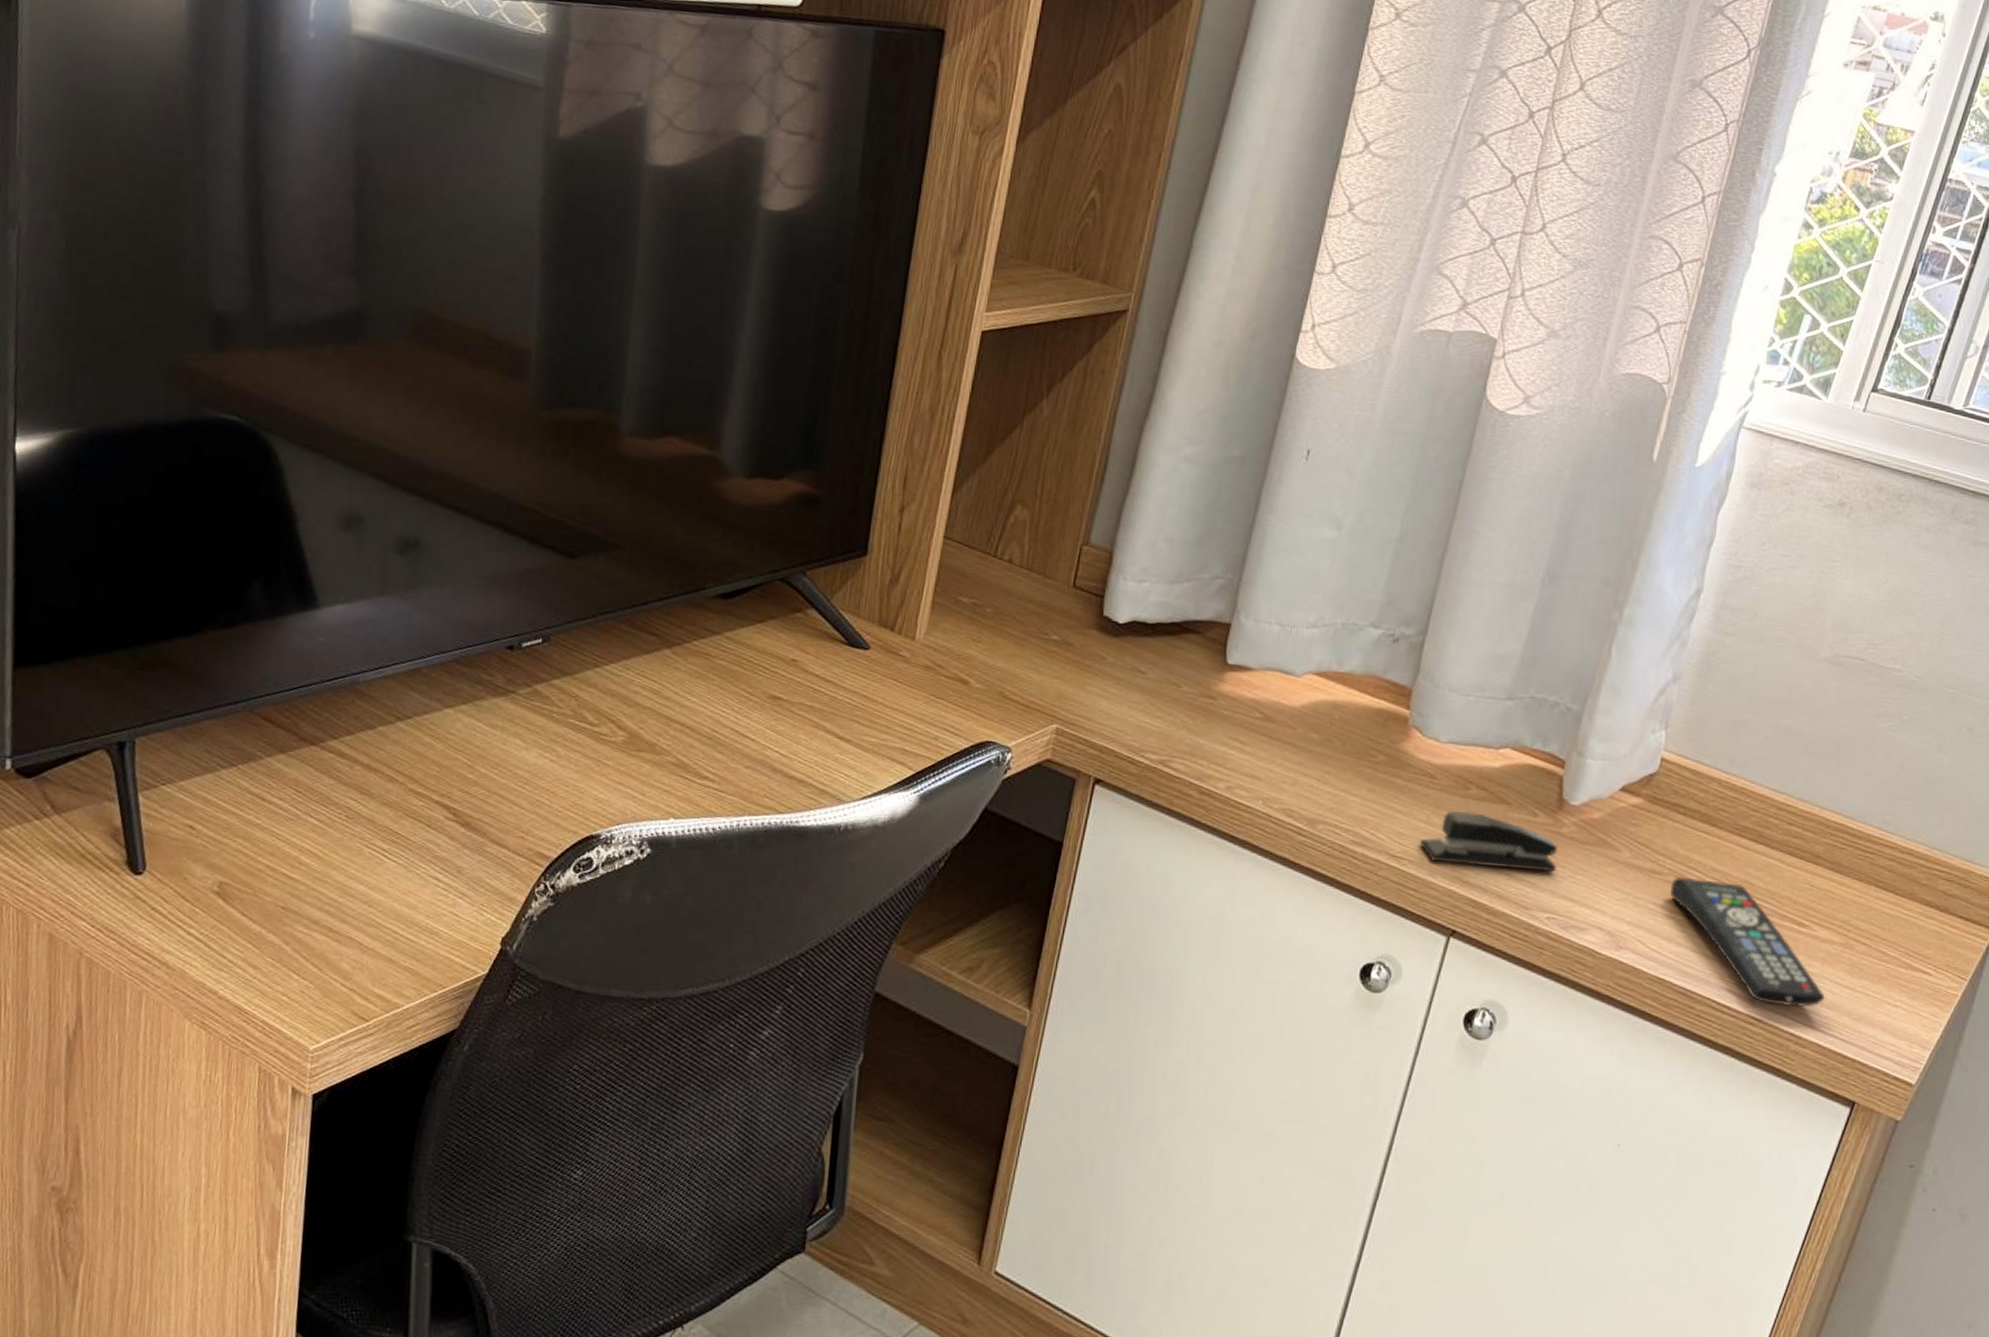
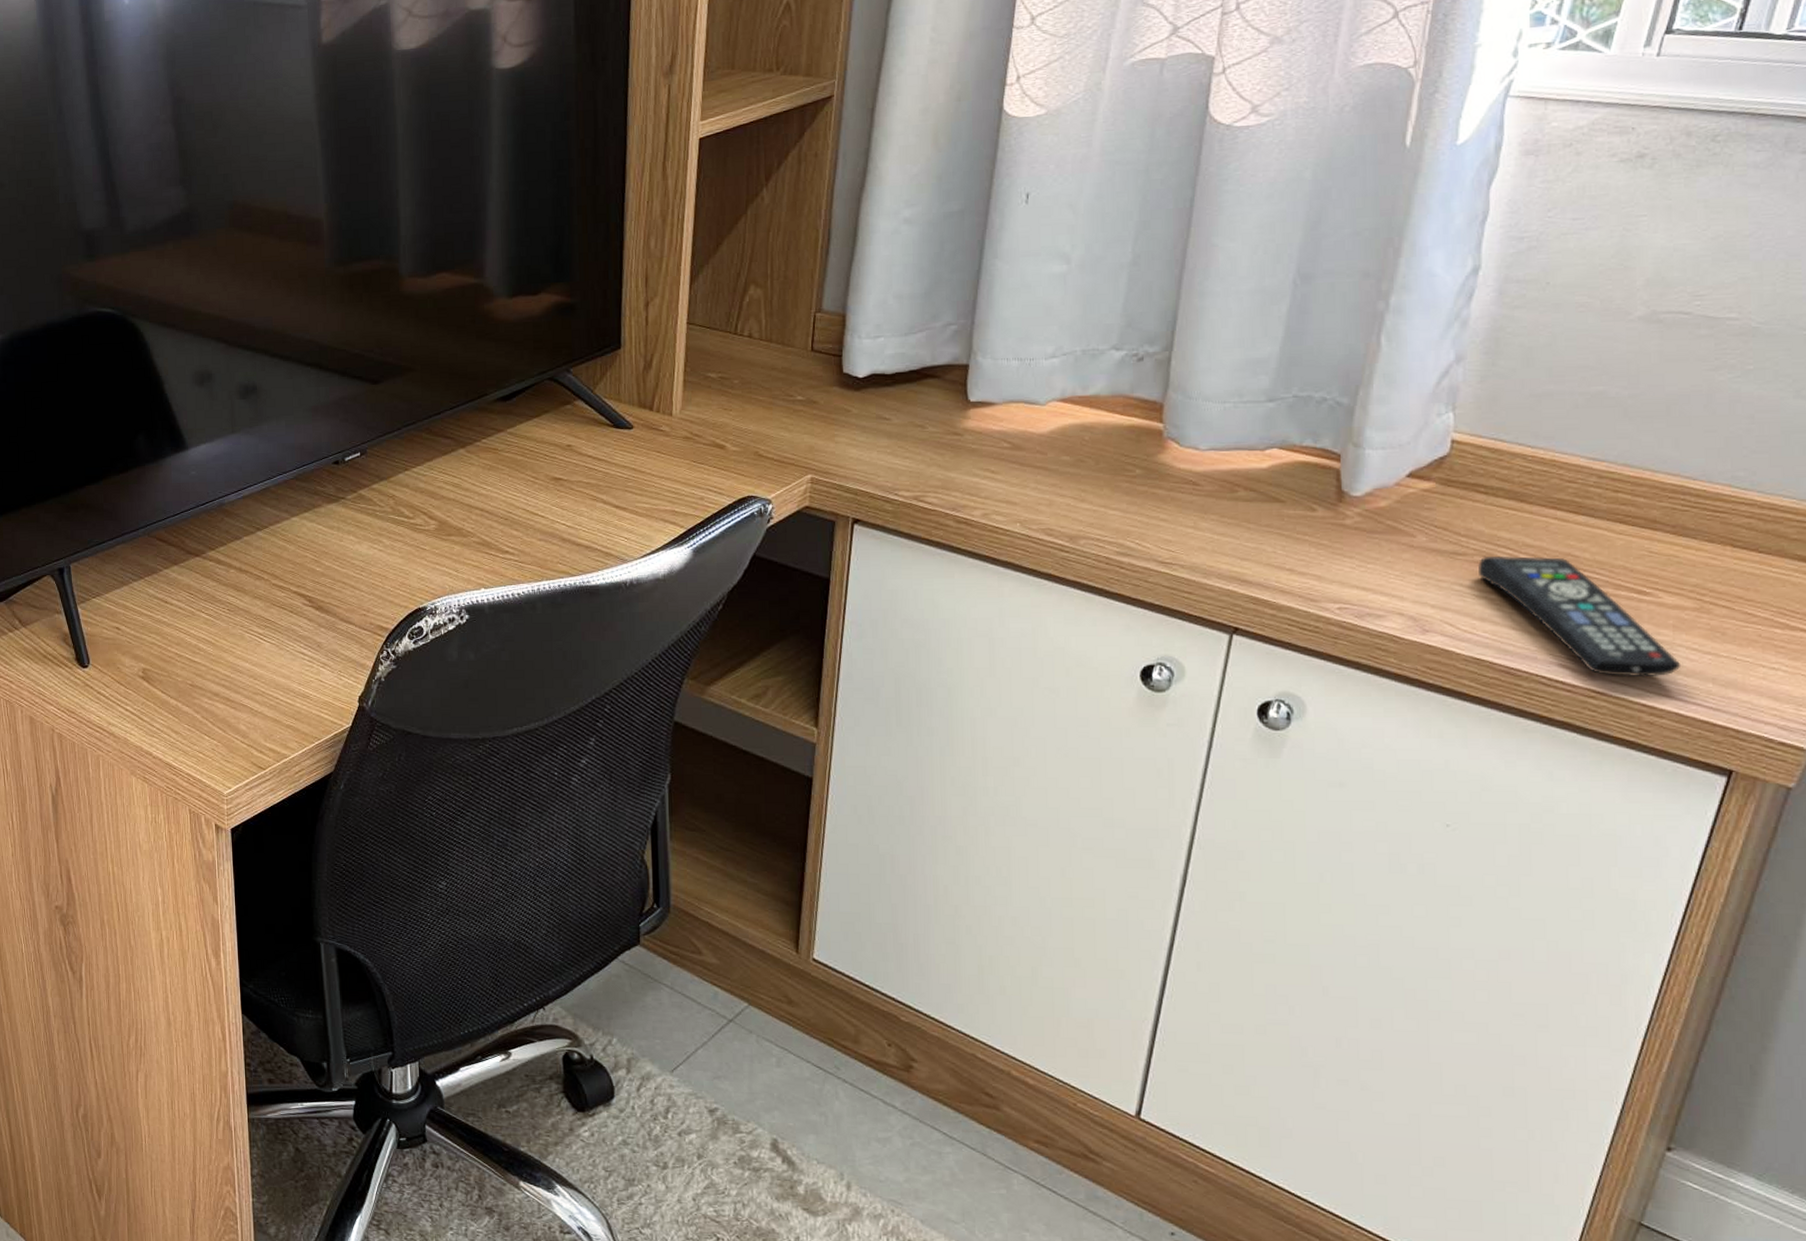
stapler: present [1419,811,1557,872] -> none [1189,513,1344,565]

